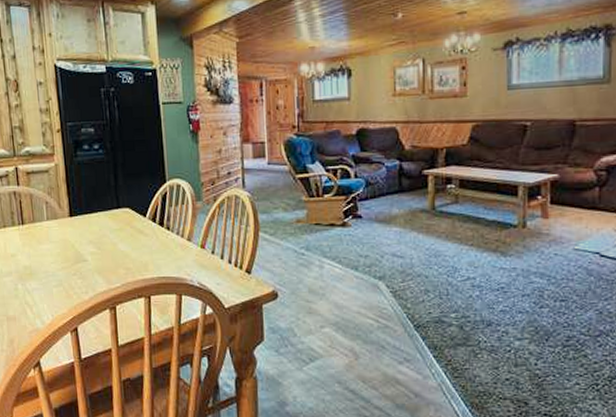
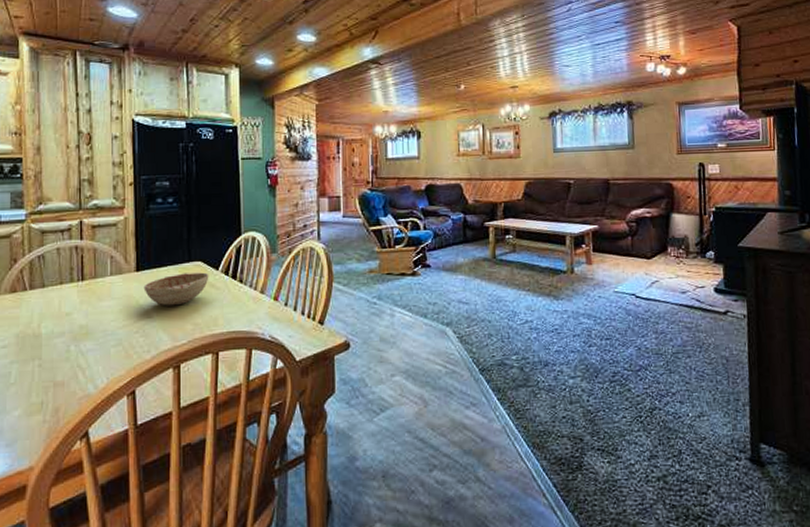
decorative bowl: none [77,219,138,251] -> present [143,272,209,306]

